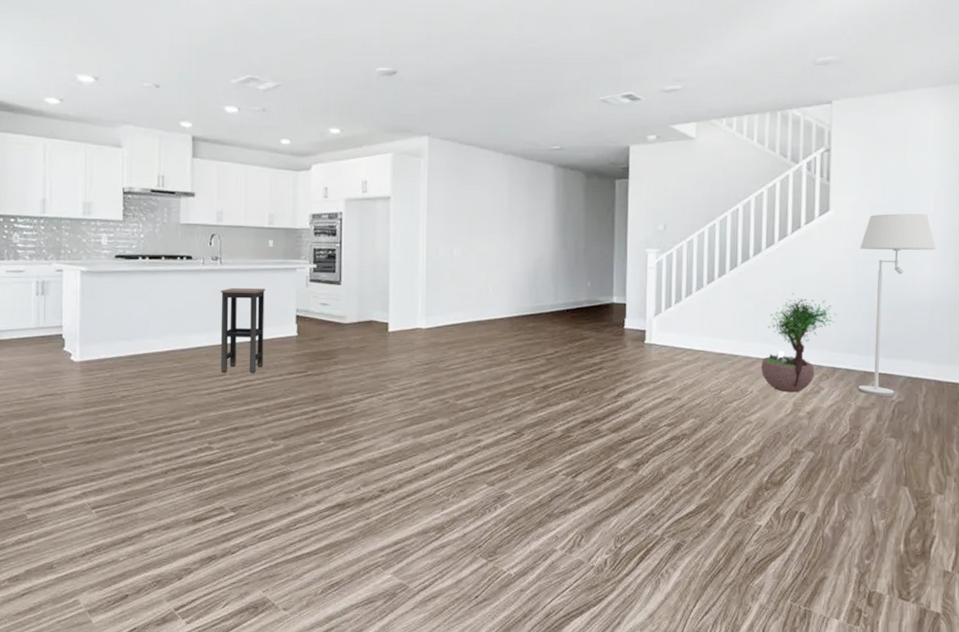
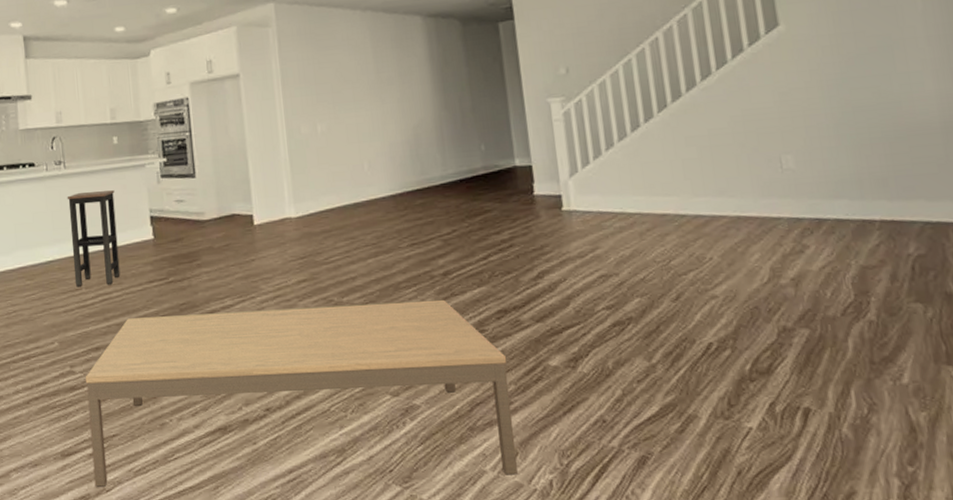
coffee table: none [221,404,585,554] -> present [85,299,518,487]
potted tree: present [761,293,837,393] -> none [718,131,811,256]
floor lamp: present [858,213,937,397] -> none [828,14,936,251]

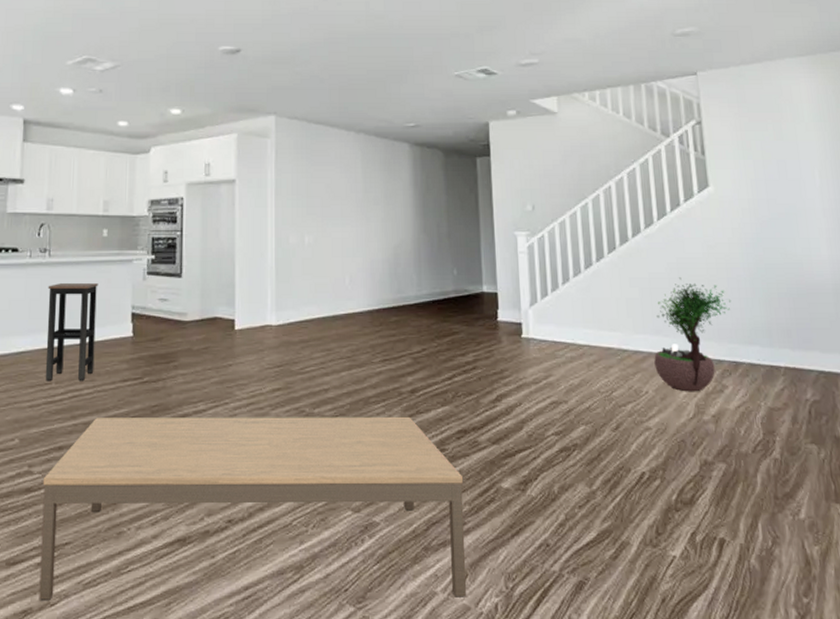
potted tree: none [718,131,811,256] -> present [654,277,732,392]

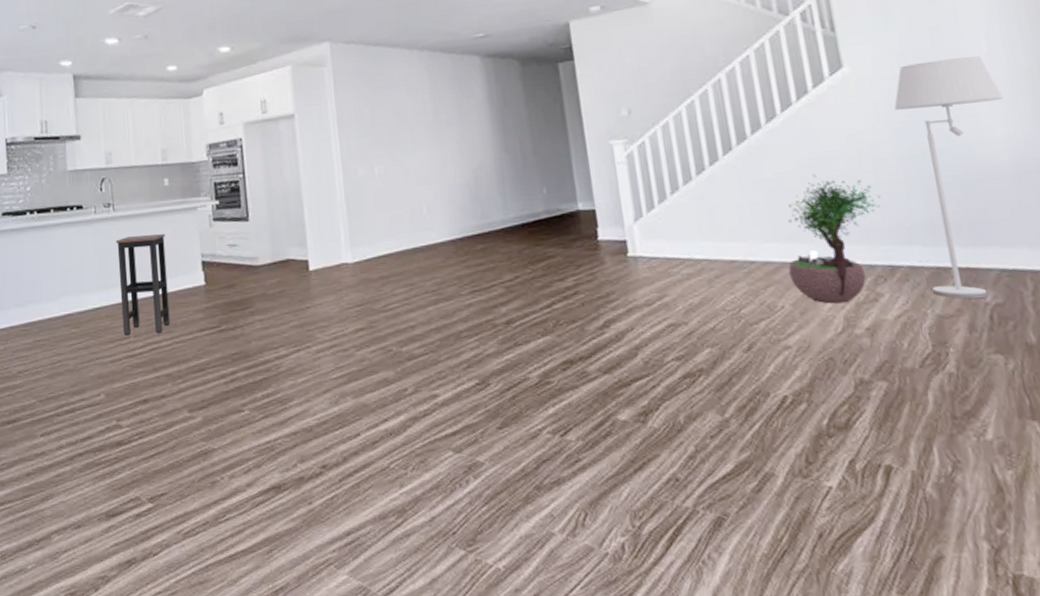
coffee table: present [39,416,466,600] -> none [132,349,588,550]
floor lamp: none [746,189,830,396] -> present [894,56,1004,300]

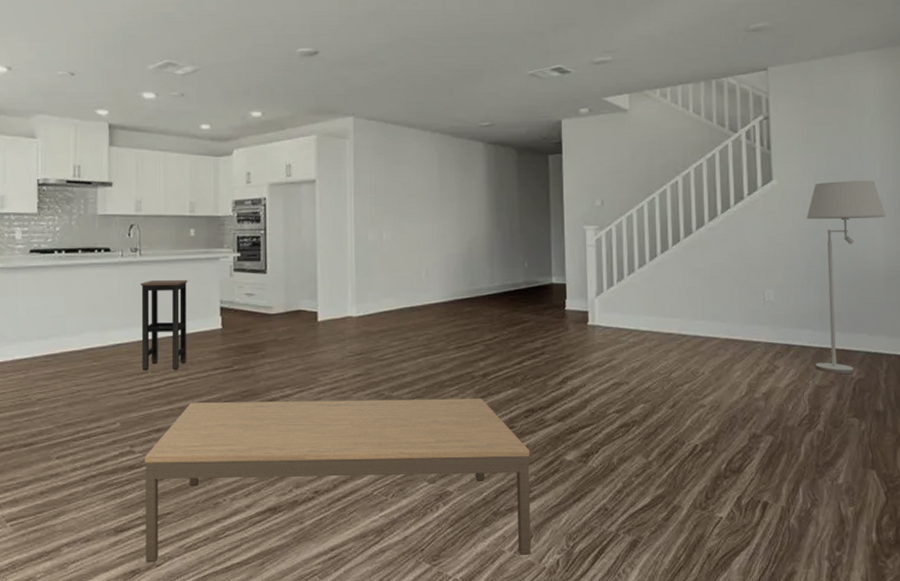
coffee table: none [132,349,588,550] -> present [144,398,531,562]
potted tree: present [788,175,881,304] -> none [711,267,788,373]

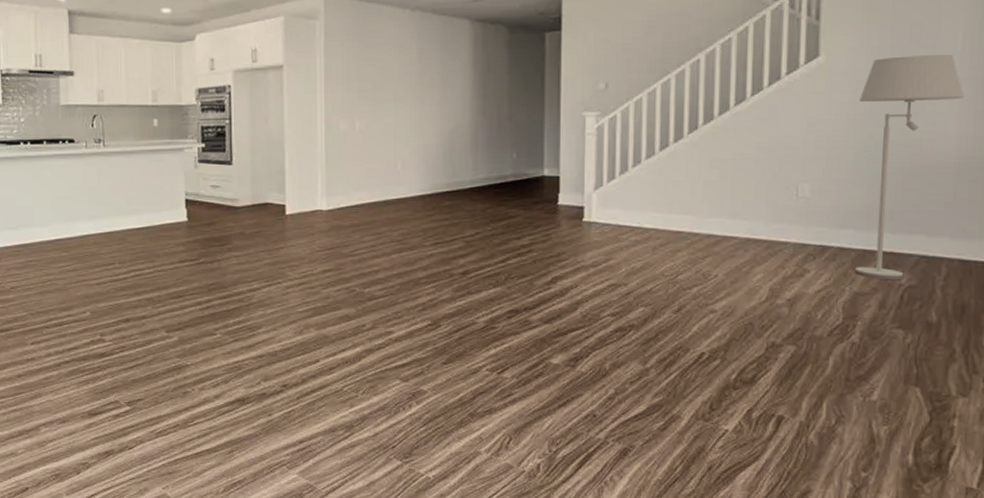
bar stool: present [140,280,188,371] -> none [105,172,153,262]
coffee table: present [144,398,531,562] -> none [114,294,513,458]

